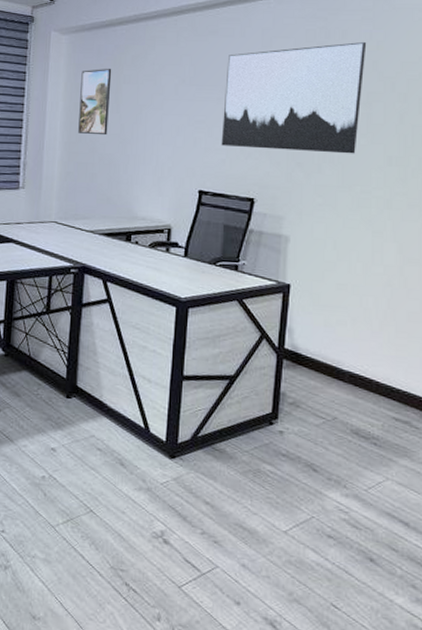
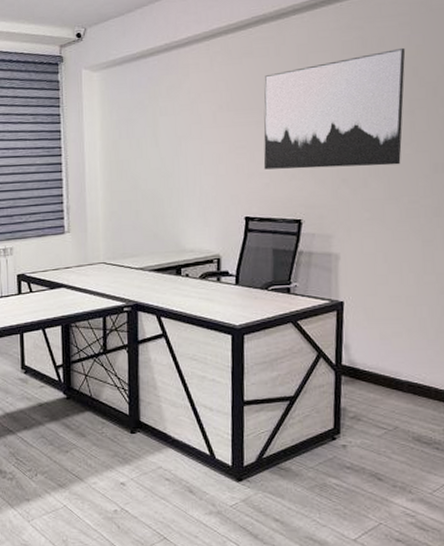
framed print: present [78,68,112,136] -> none [116,101,148,171]

